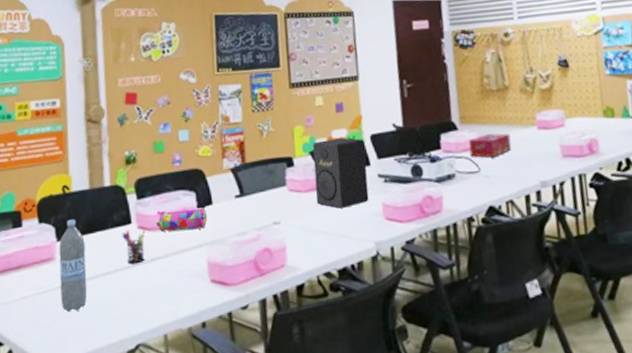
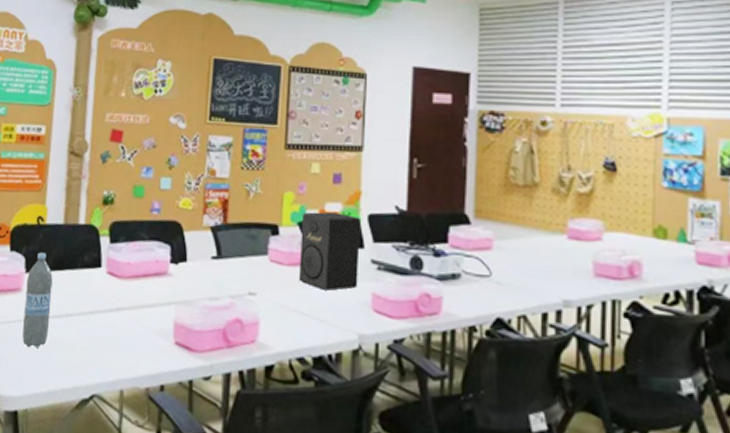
pen holder: present [122,229,146,265] -> none [90,273,115,311]
pencil case: present [156,208,208,232] -> none [126,259,180,286]
tissue box: present [468,133,512,158] -> none [481,234,533,263]

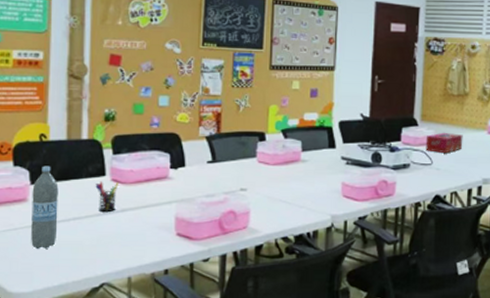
pen holder: none [90,273,115,311] -> present [95,181,119,213]
speaker: present [298,212,360,291] -> none [282,121,333,183]
tissue box: none [481,234,533,263] -> present [425,132,463,154]

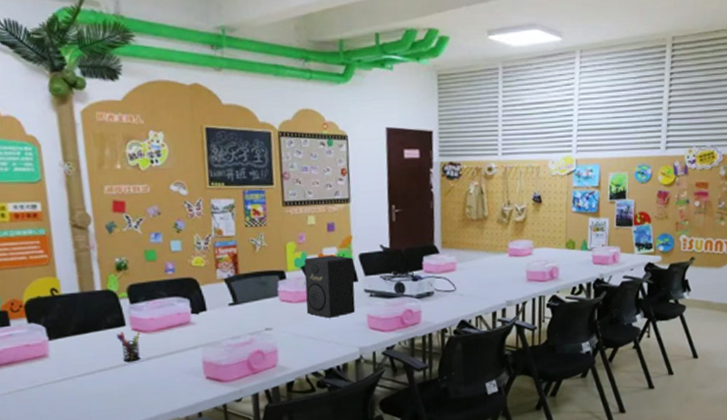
water bottle: present [31,166,59,249] -> none [51,320,84,403]
speaker: none [282,121,333,183] -> present [304,255,355,318]
tissue box: present [425,132,463,154] -> none [447,257,485,279]

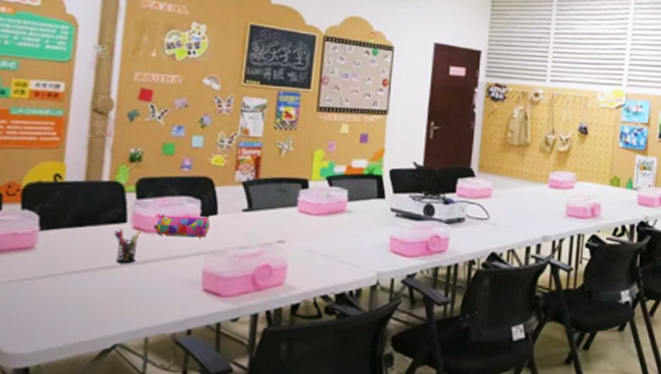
pencil case: none [150,313,202,334] -> present [153,214,211,238]
speaker: present [304,255,355,318] -> none [325,167,383,236]

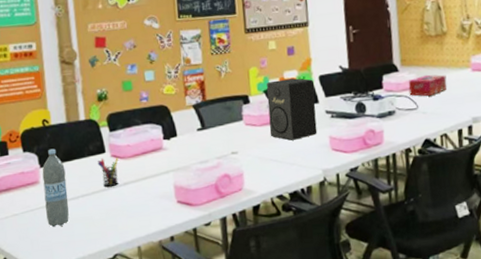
water bottle: none [35,209,72,304] -> present [42,148,70,227]
pencil case: present [153,214,211,238] -> none [127,139,173,160]
speaker: none [325,167,383,236] -> present [266,78,317,141]
tissue box: none [482,184,523,208] -> present [408,74,448,97]

